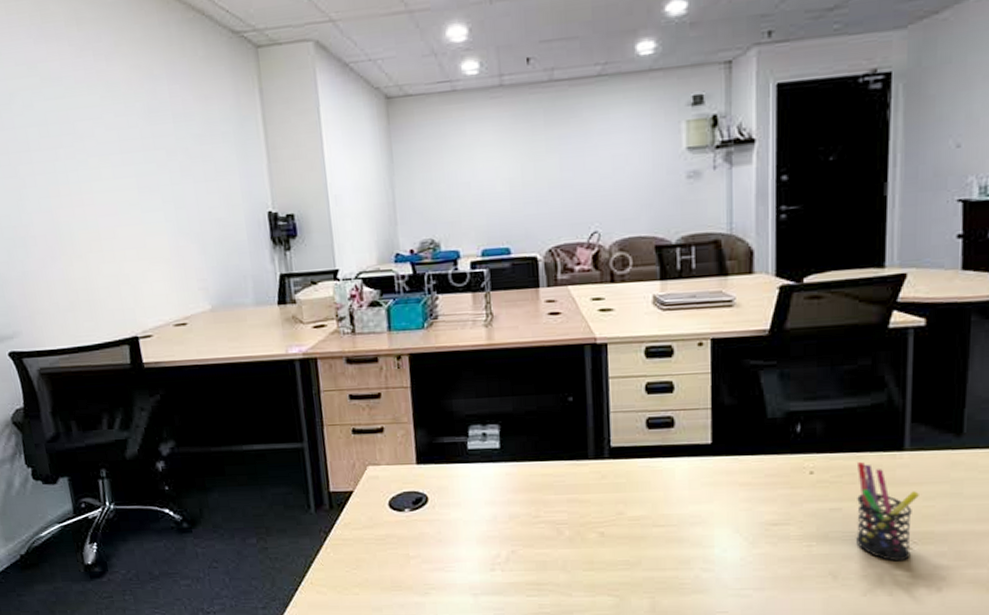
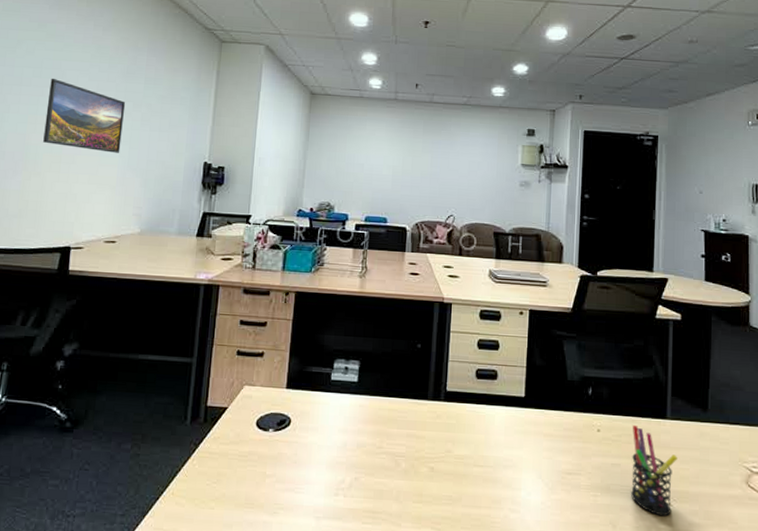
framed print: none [61,134,166,219] -> present [43,78,126,153]

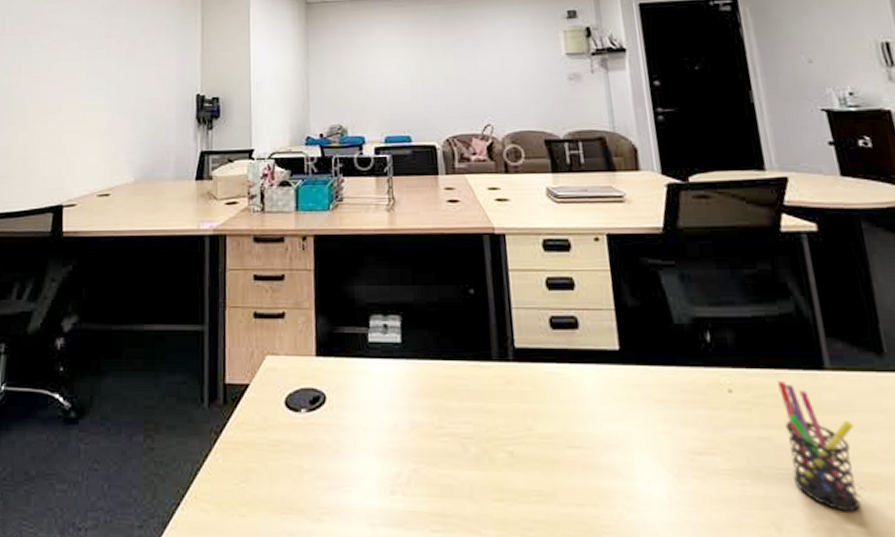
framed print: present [43,78,126,153] -> none [28,23,109,96]

